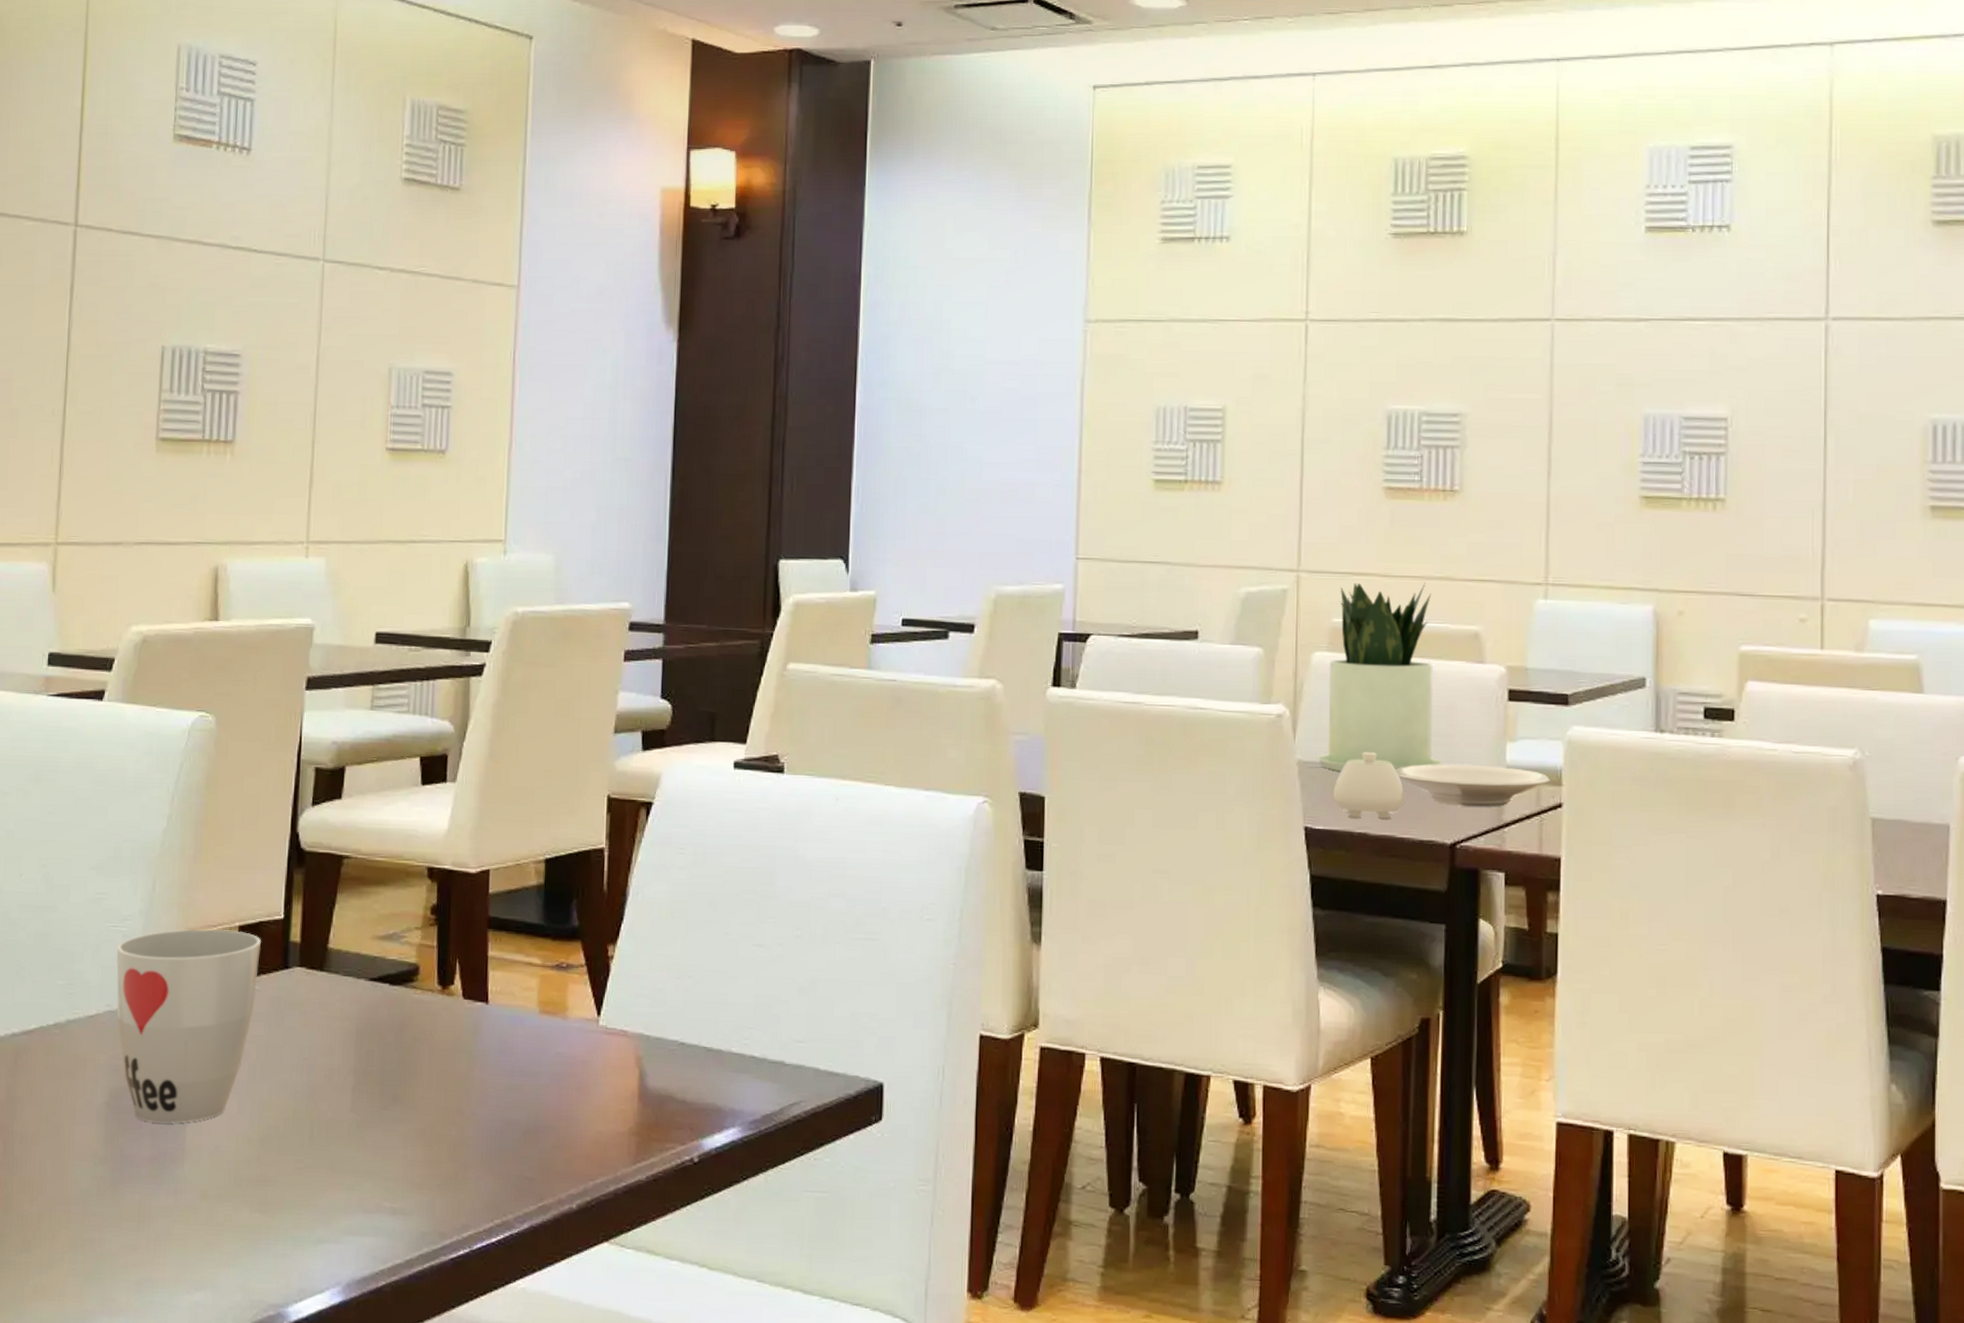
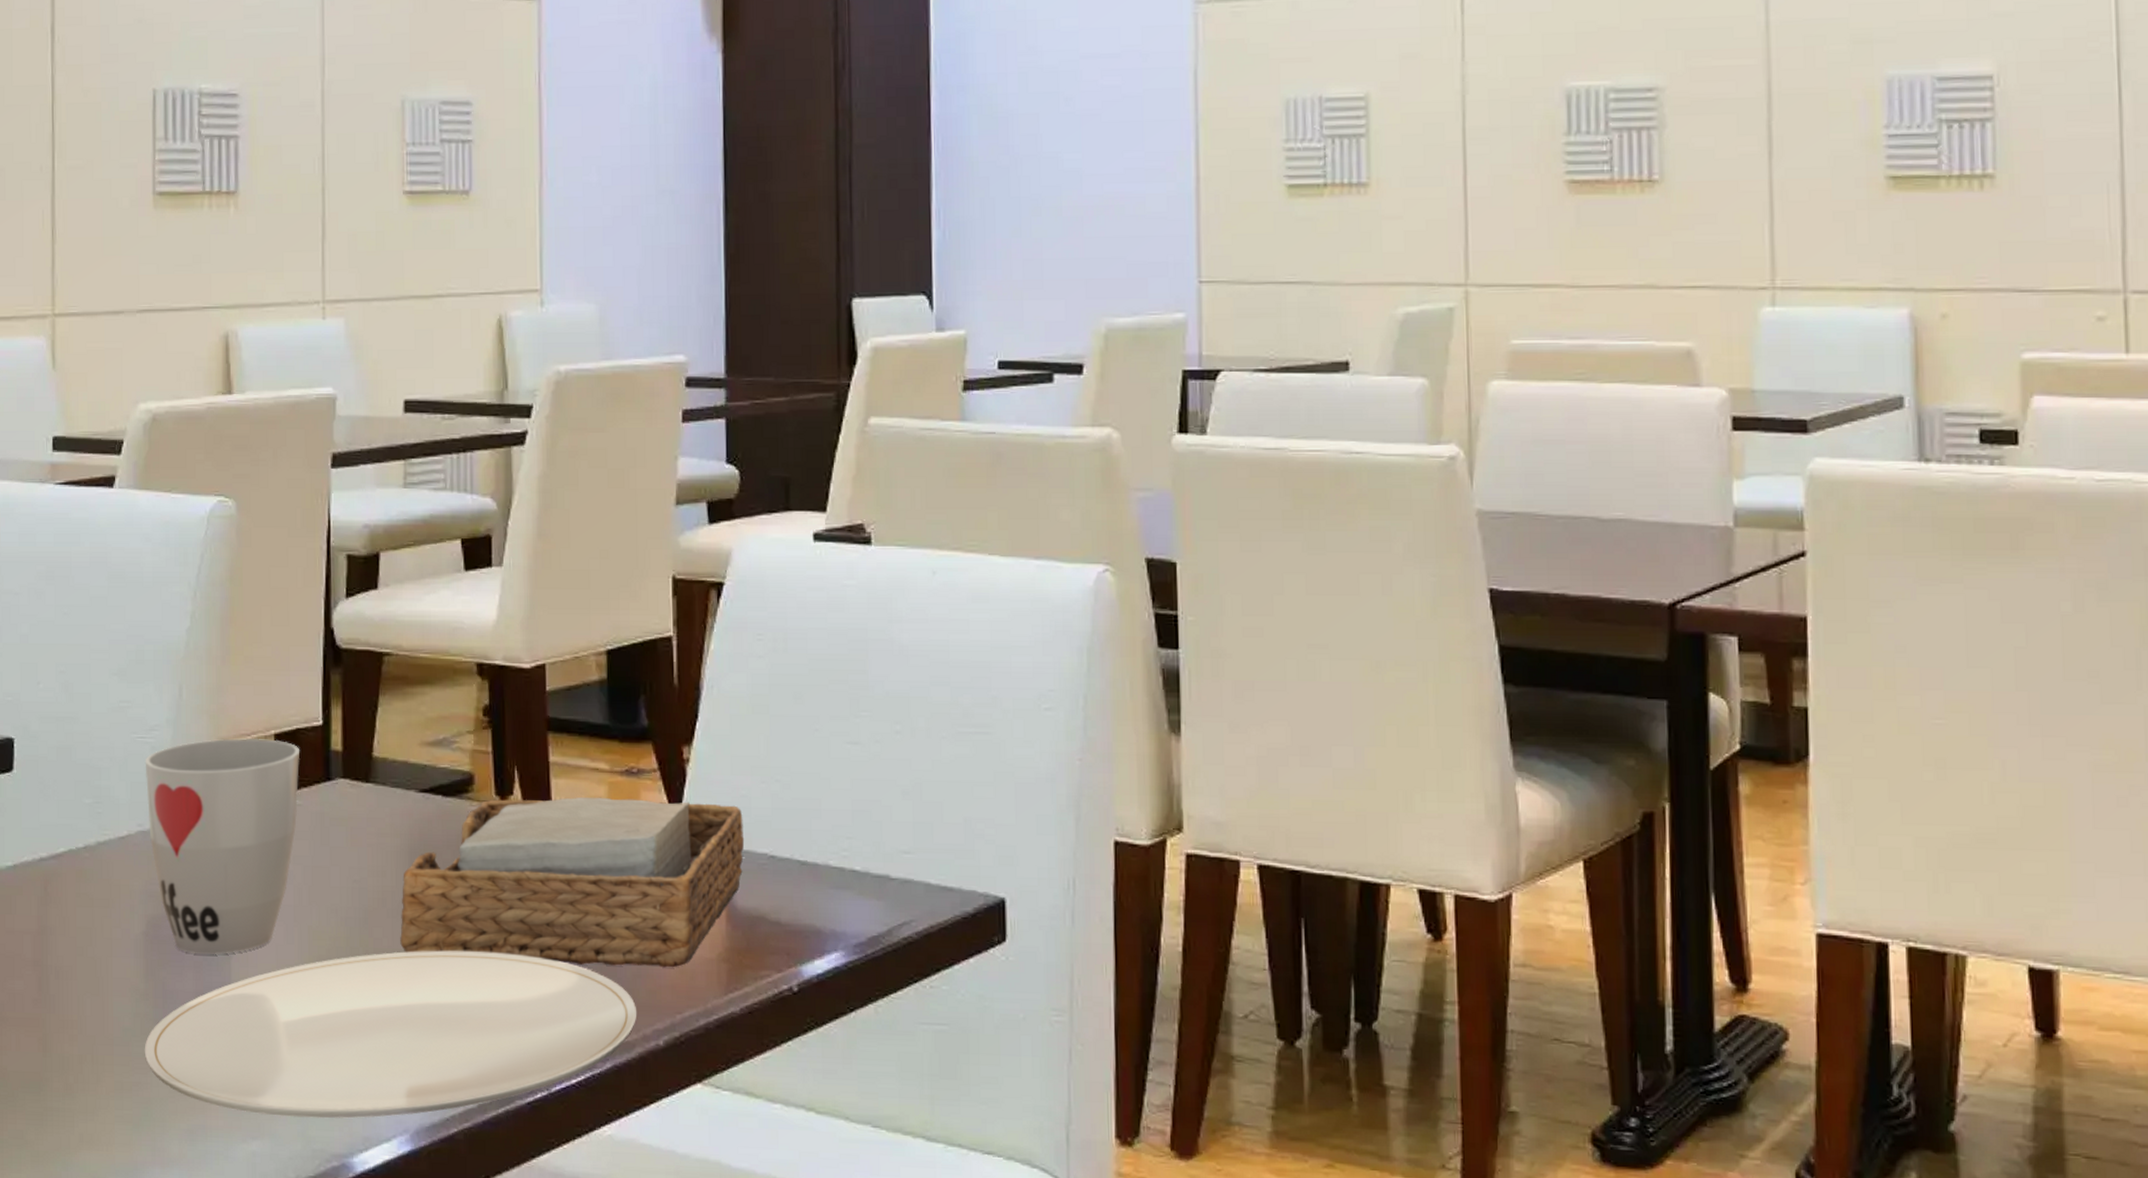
plate: none [99,1122,554,1272] -> present [144,950,637,1119]
napkin holder: none [343,988,659,1140] -> present [400,797,745,968]
planter: present [1316,583,1444,772] -> none [1499,293,1657,522]
sugar bowl: present [1332,752,1405,819] -> none [1521,498,1610,577]
saucer: present [1395,764,1552,807] -> none [1596,509,1791,559]

